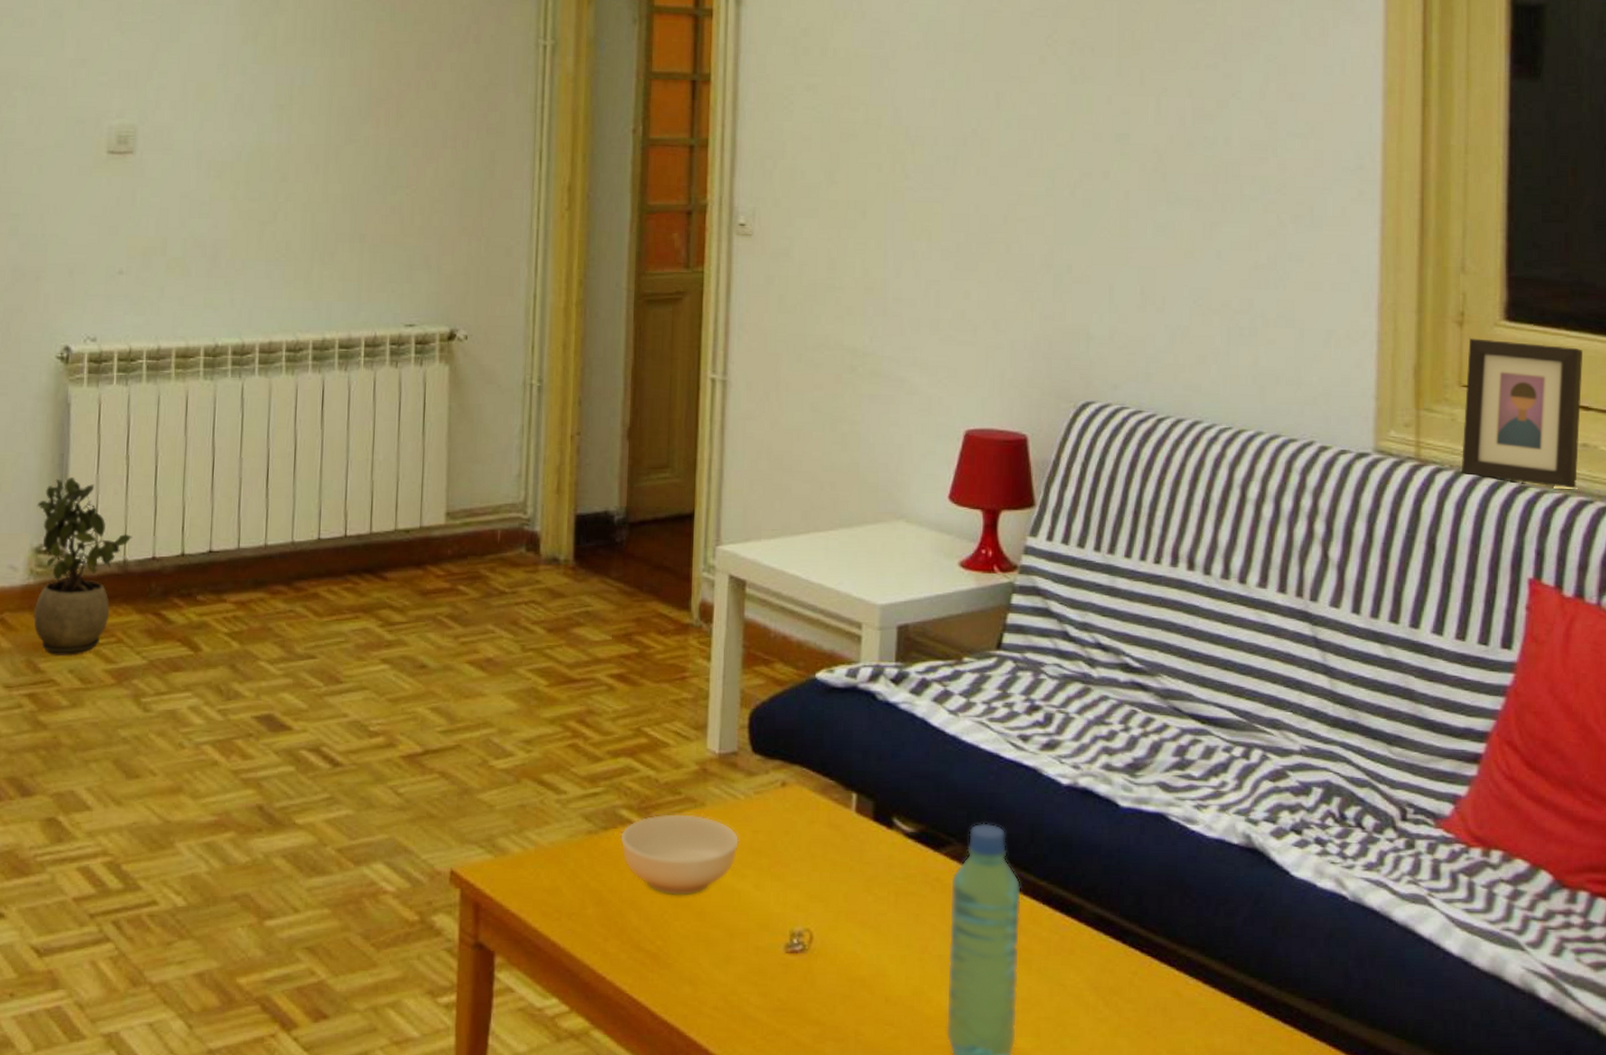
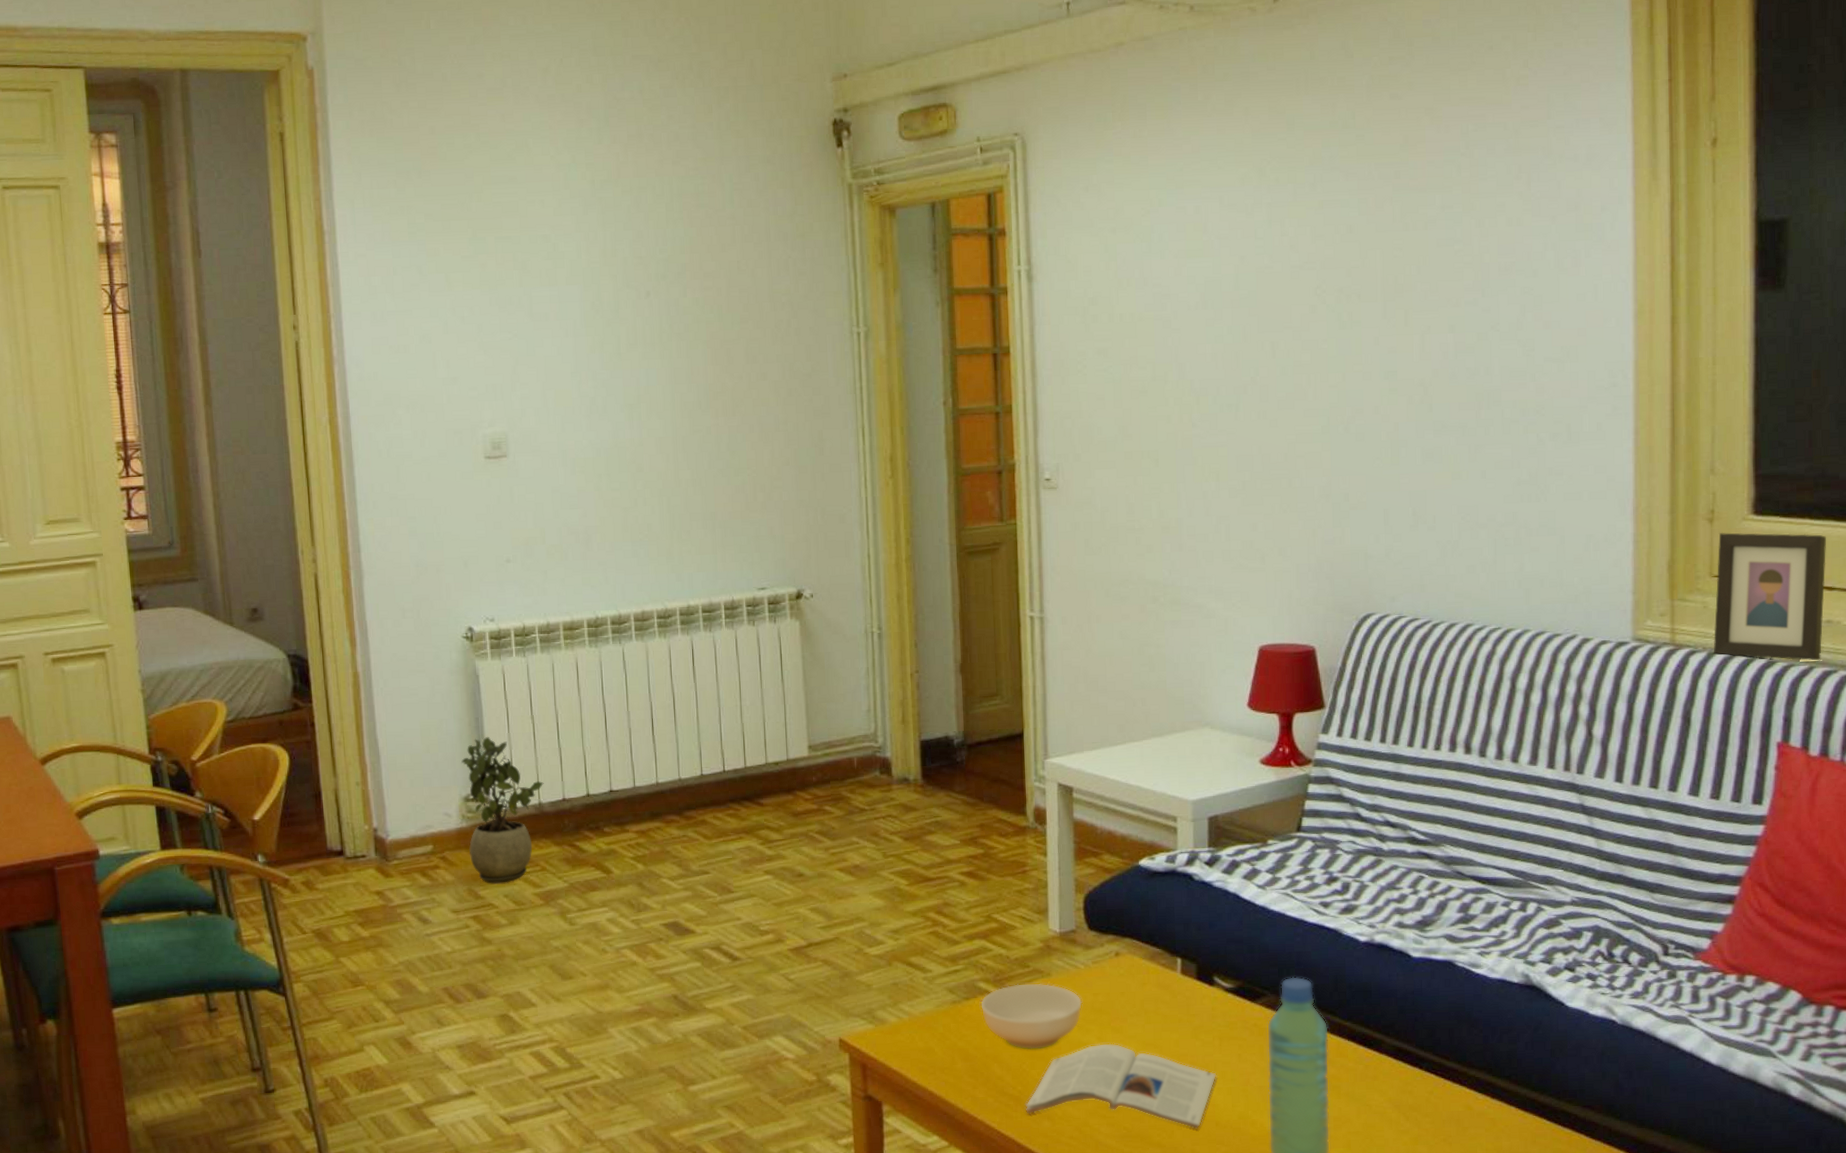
magazine: none [664,893,890,1004] -> present [1026,1043,1217,1129]

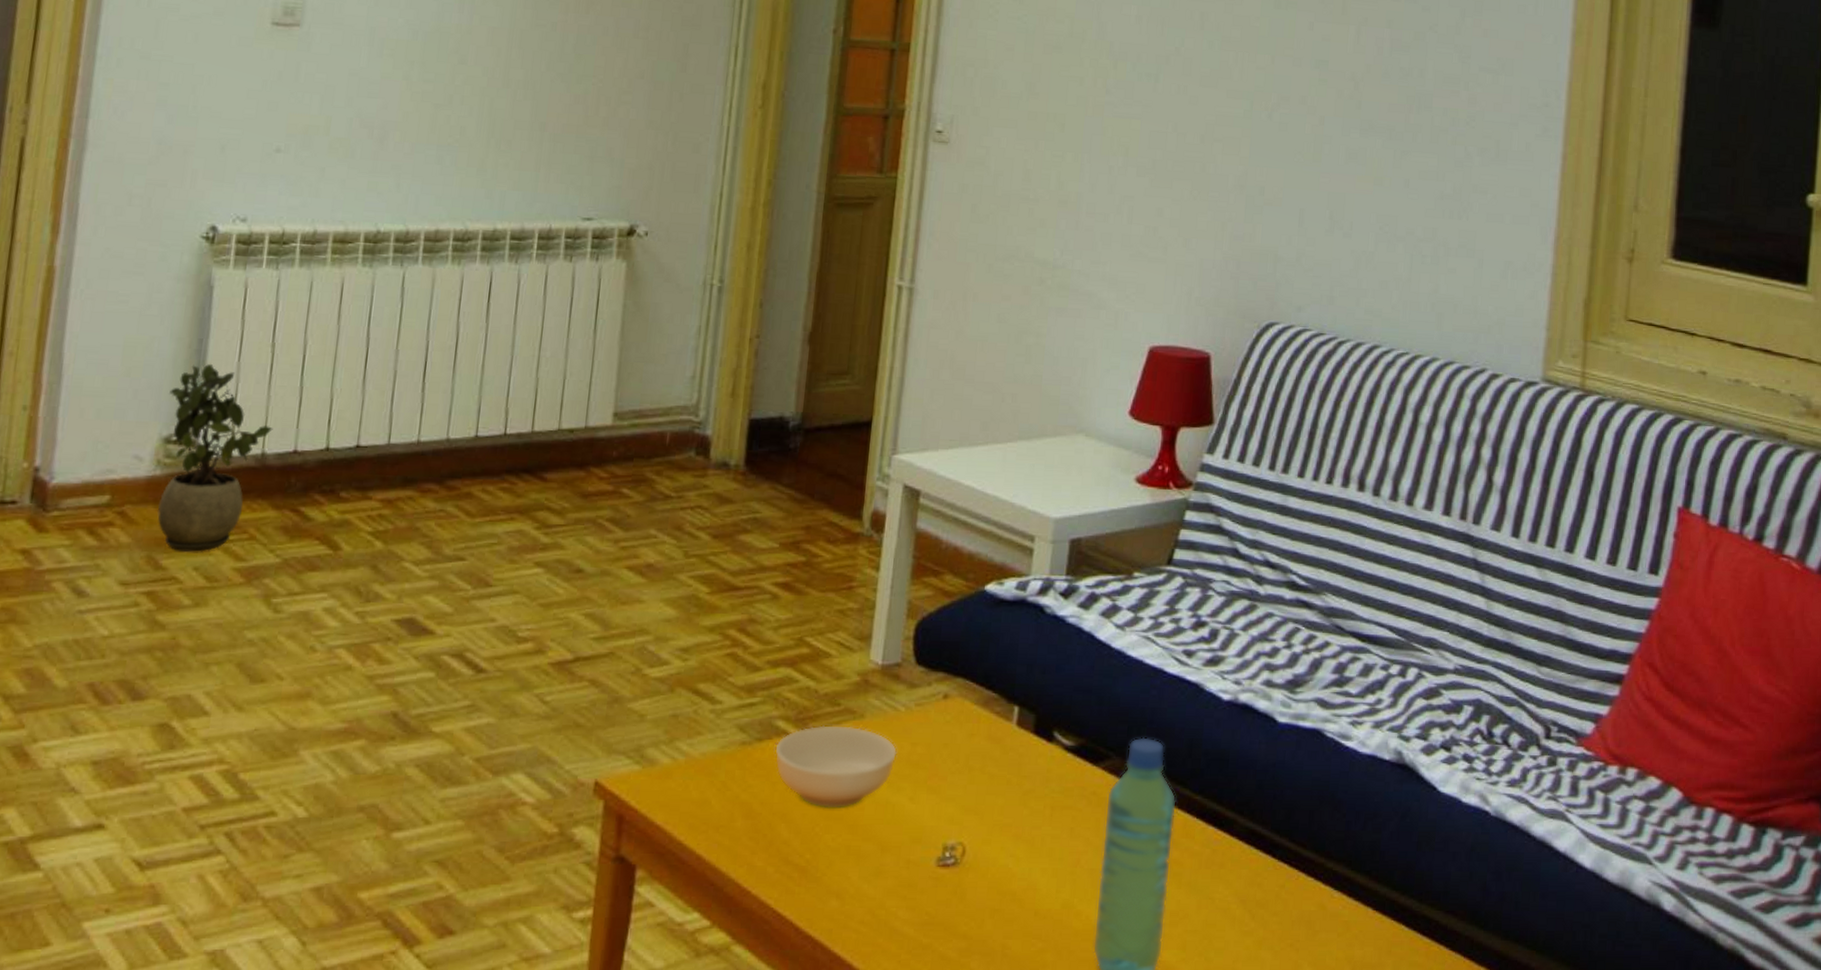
magazine: present [1026,1043,1217,1129] -> none [811,806,1043,918]
picture frame: present [1713,533,1826,661] -> none [1621,274,1741,423]

